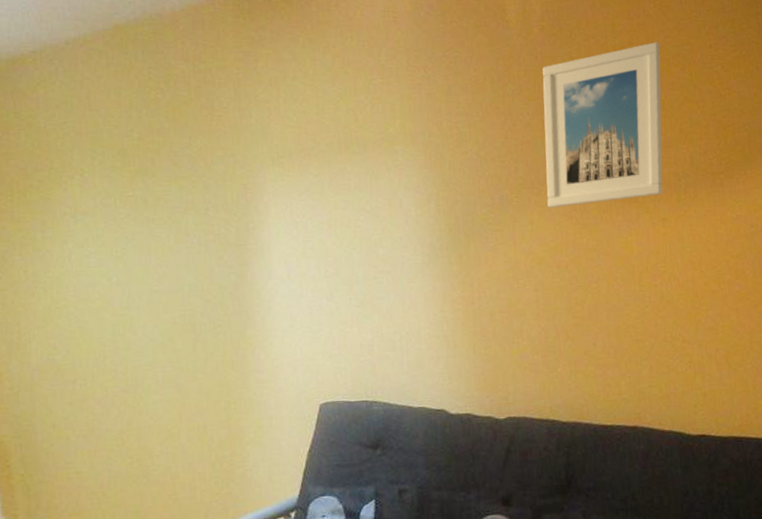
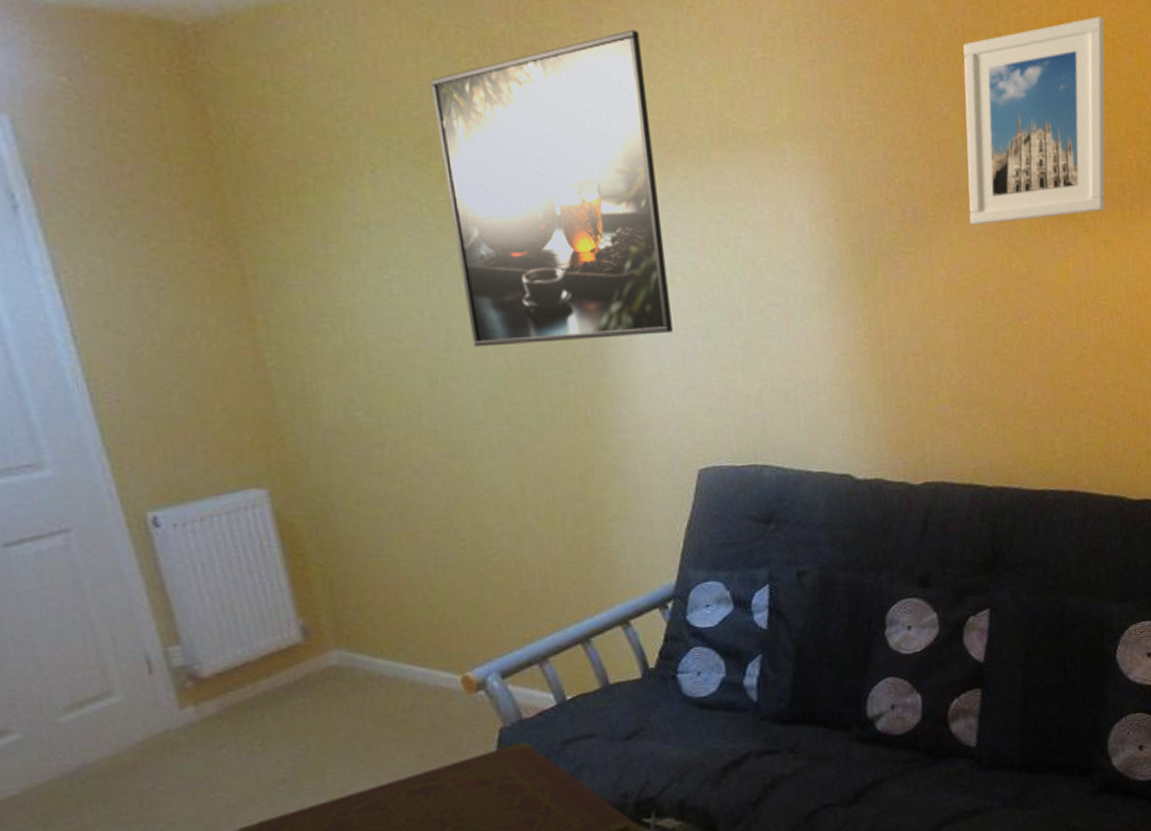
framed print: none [127,65,303,306] -> present [429,29,673,347]

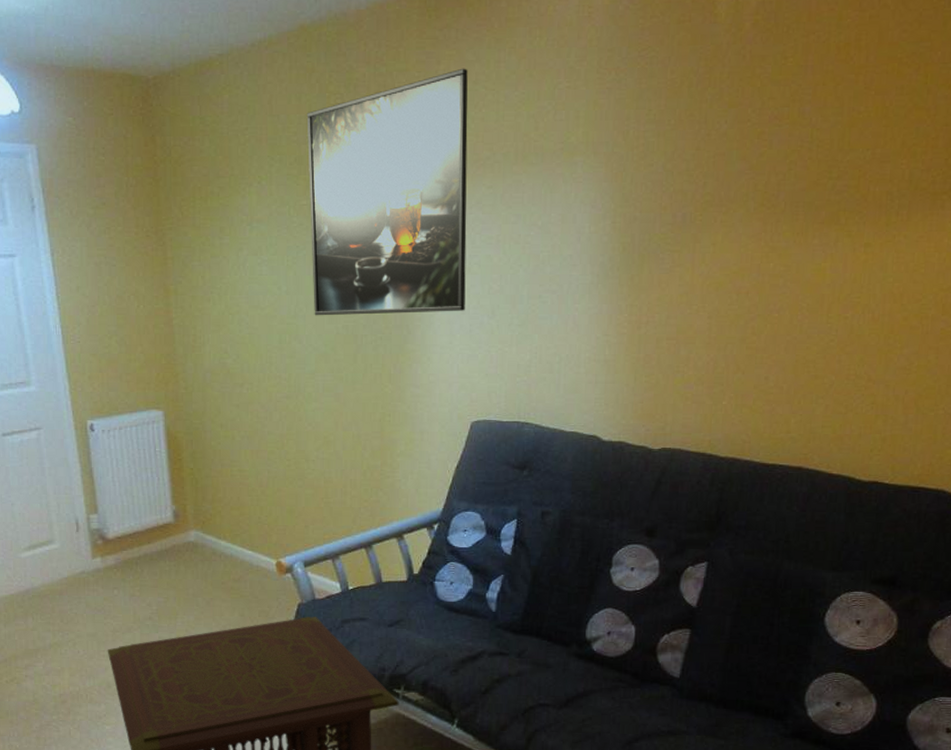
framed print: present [963,16,1106,225] -> none [735,38,894,228]

